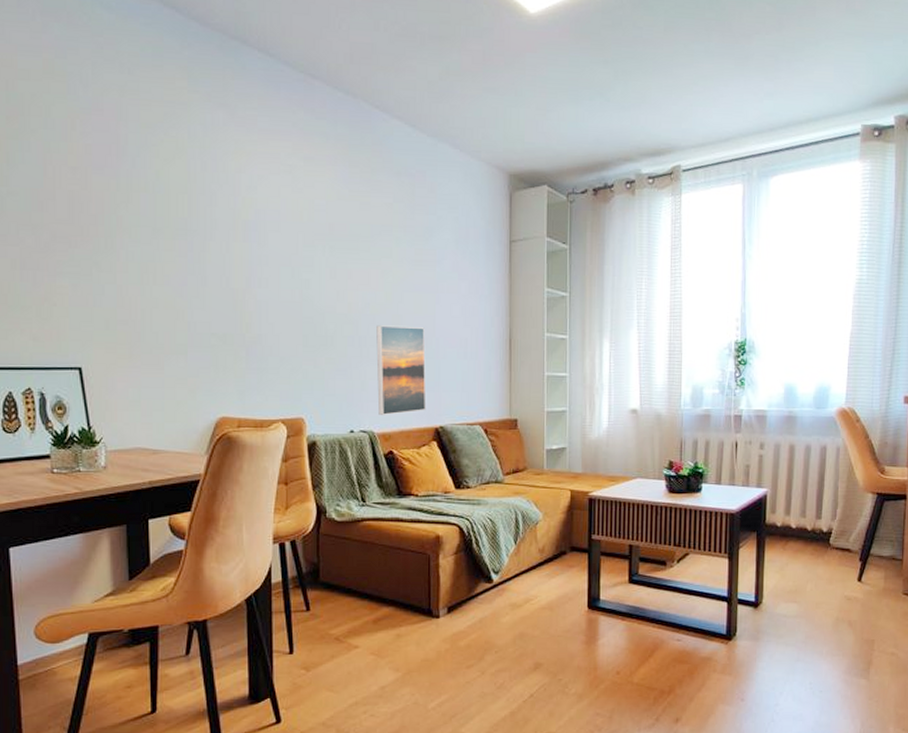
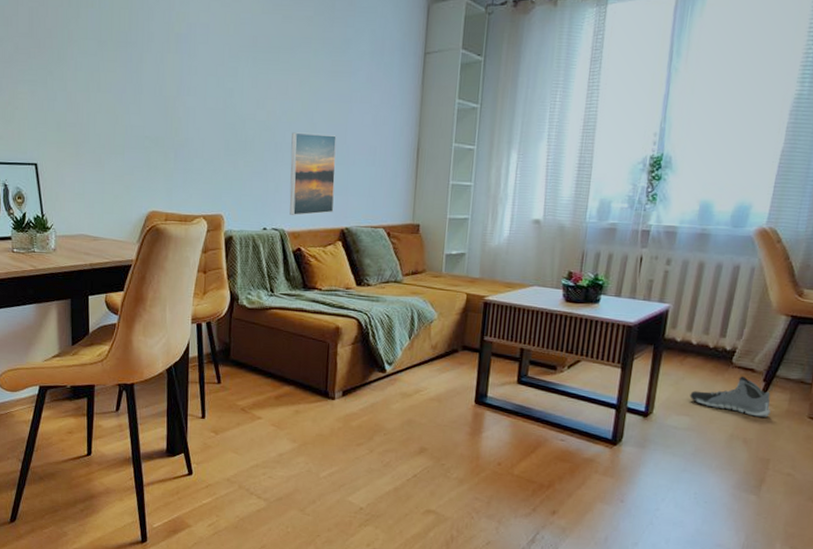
sneaker: none [795,557,869,599] -> present [689,376,771,418]

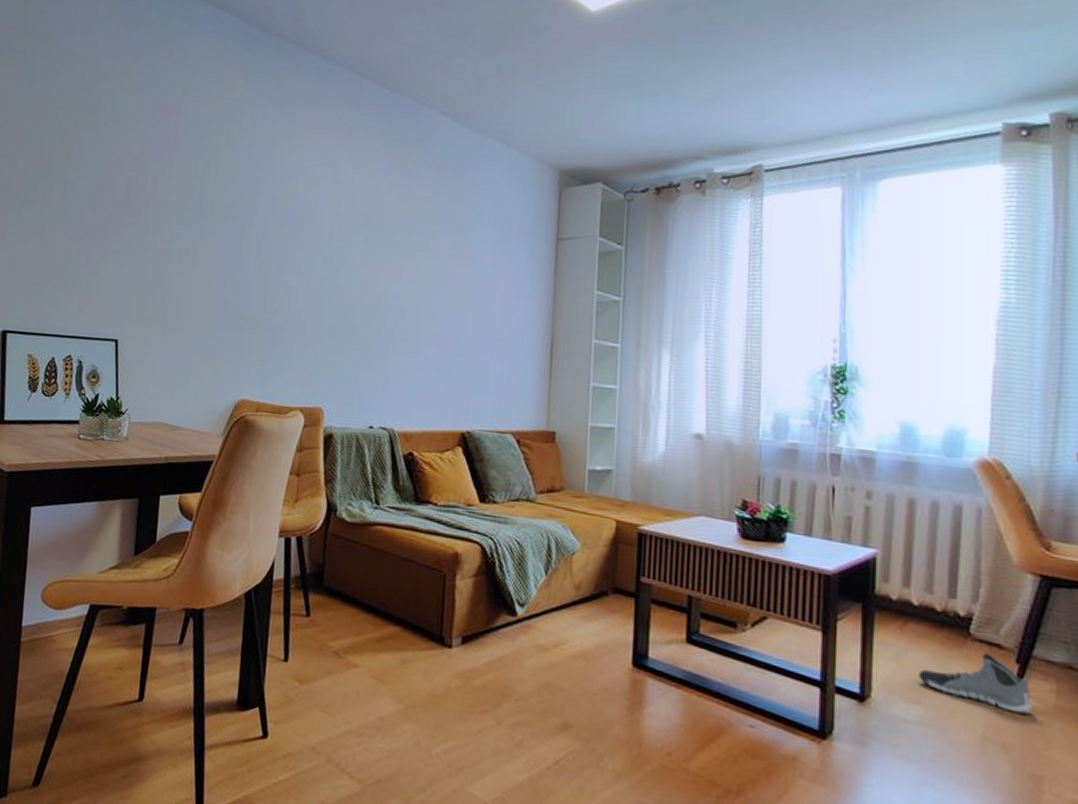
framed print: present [289,132,337,215] -> none [401,318,457,414]

